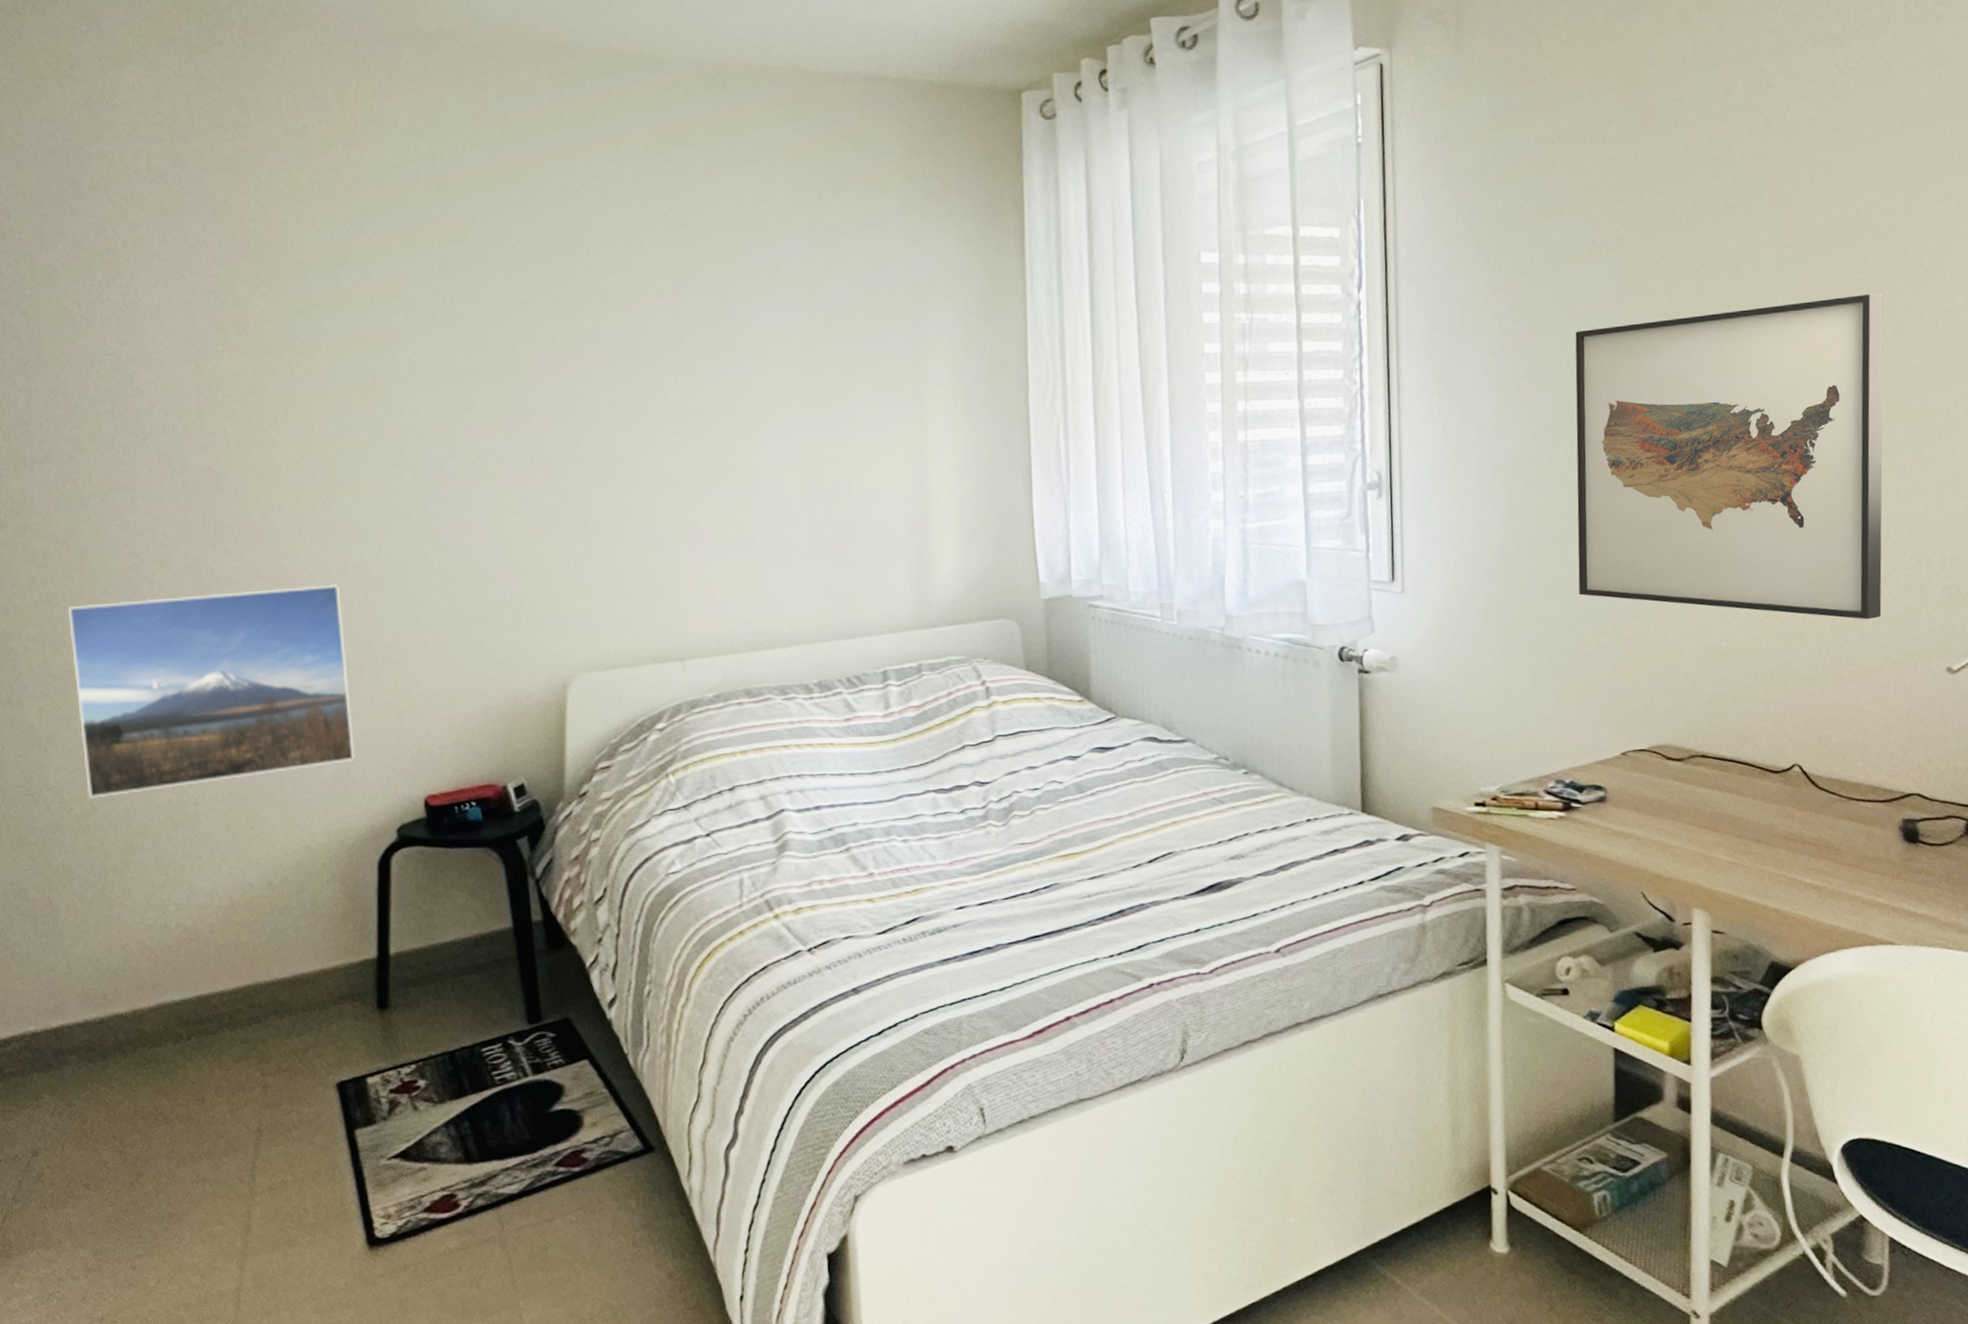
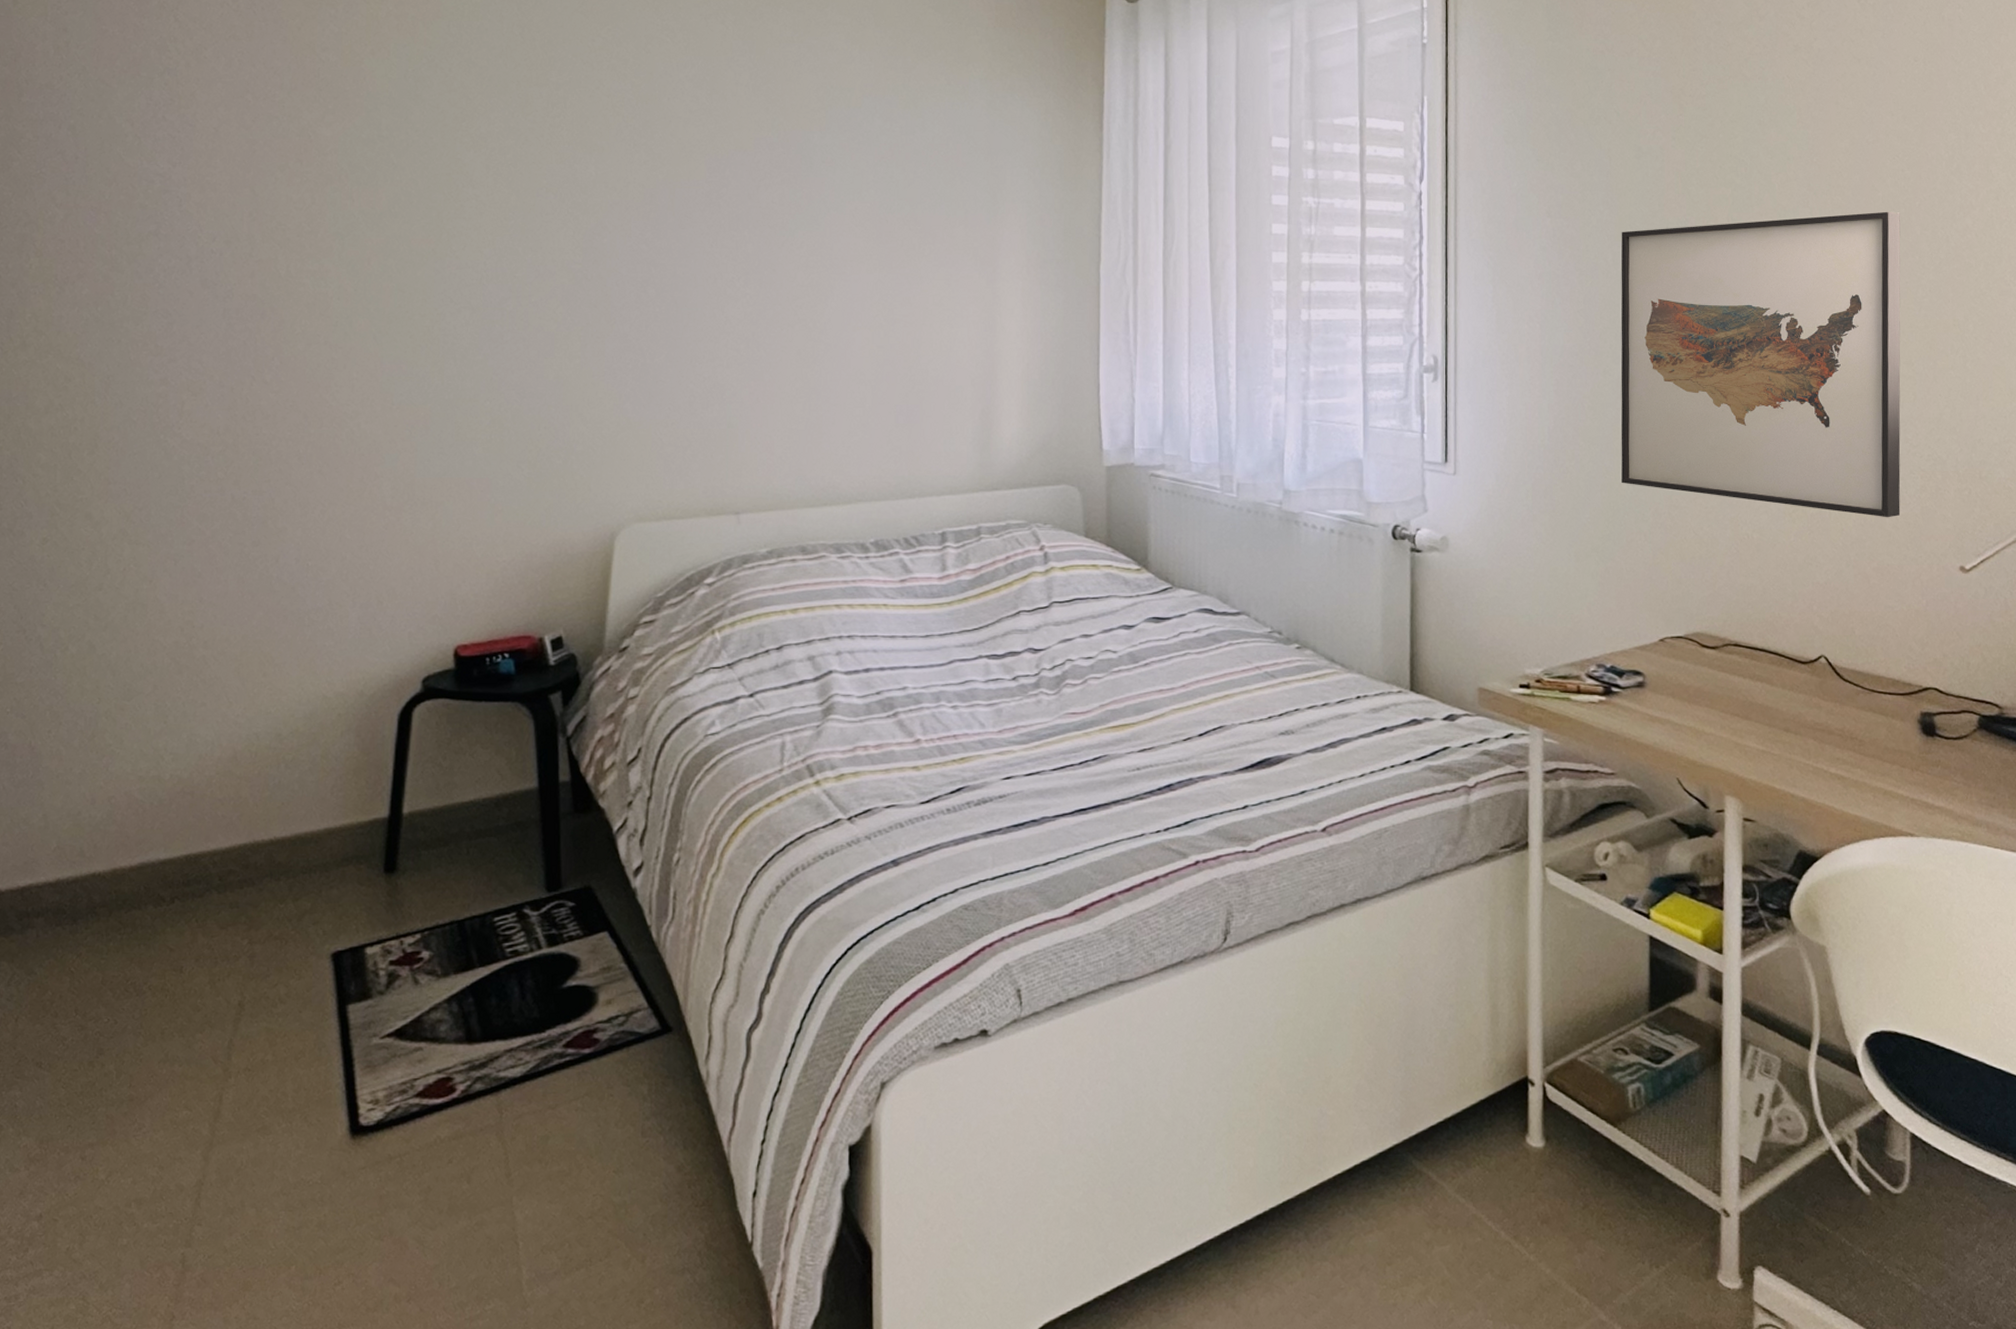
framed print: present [67,583,355,799] -> none [85,420,384,639]

